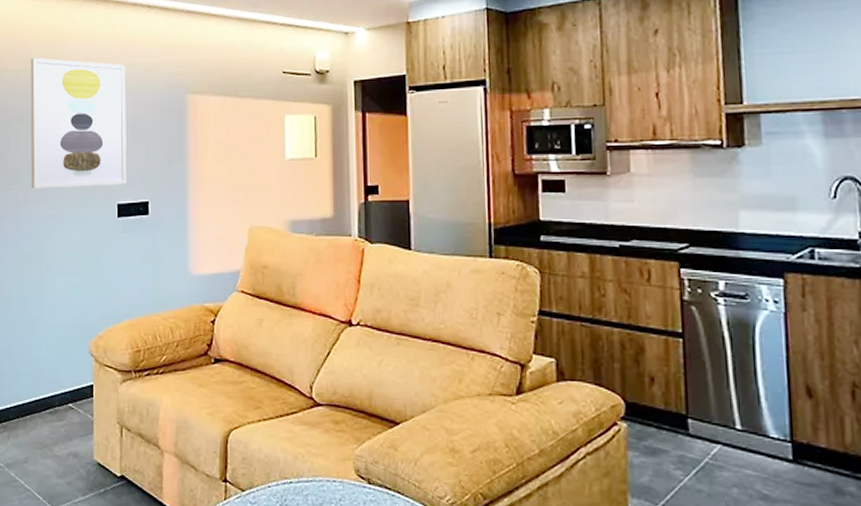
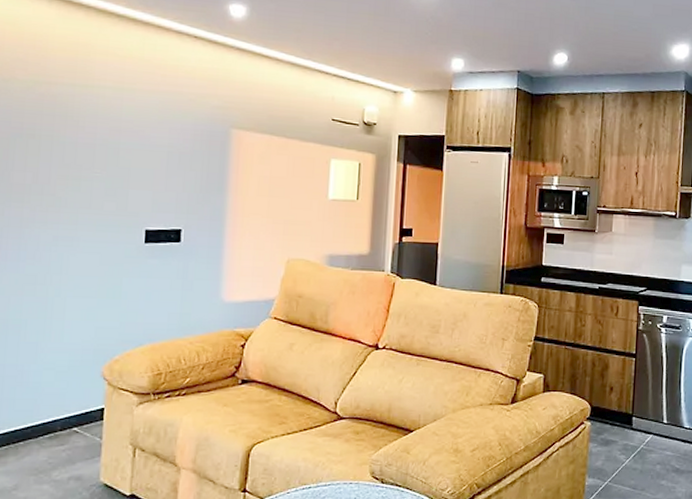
wall art: present [30,57,126,189] -> none [40,69,164,211]

